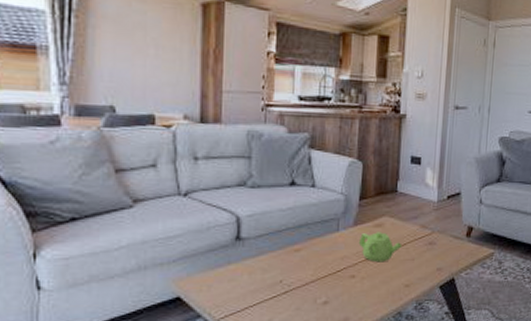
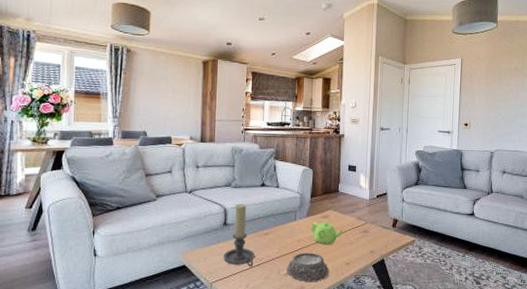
candle holder: none [236,209,282,296] -> present [223,203,255,267]
mortar: none [325,273,383,312] -> present [286,252,330,283]

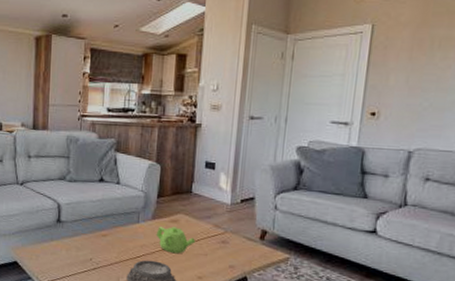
candle holder: present [223,203,255,267] -> none [56,199,92,271]

